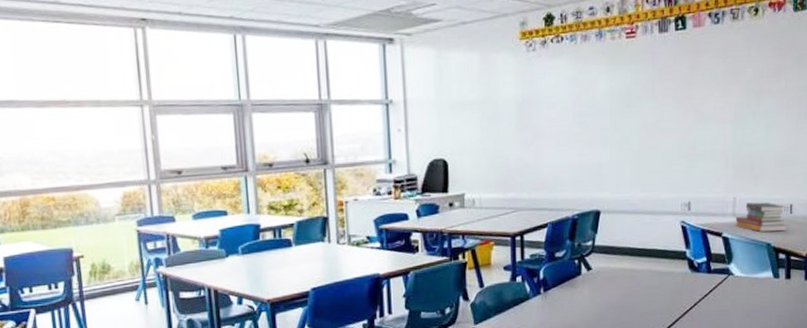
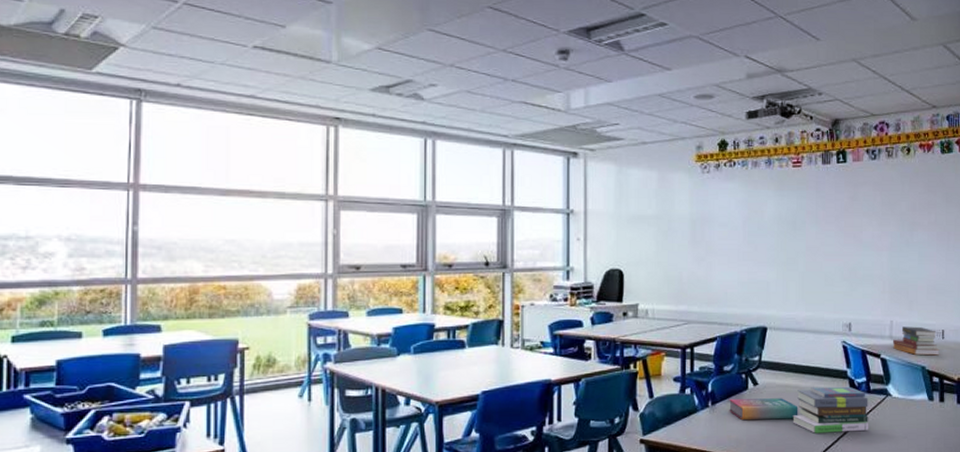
book: none [562,282,634,306] -> present [729,398,798,421]
books: none [628,267,710,316] -> present [792,386,869,433]

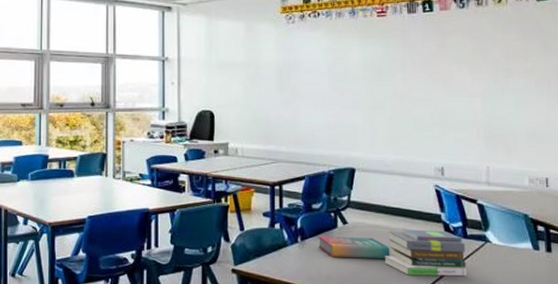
books: present [892,326,940,356] -> none [489,173,544,204]

